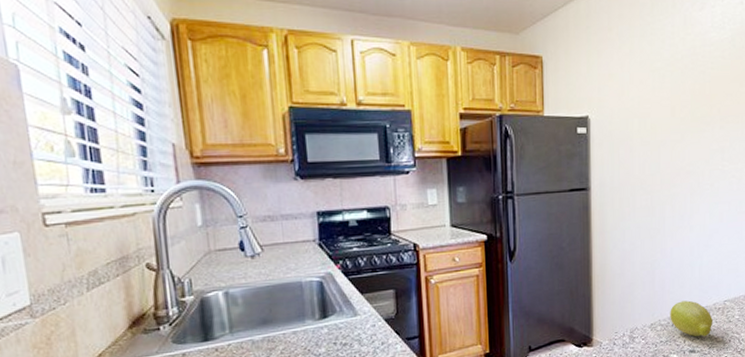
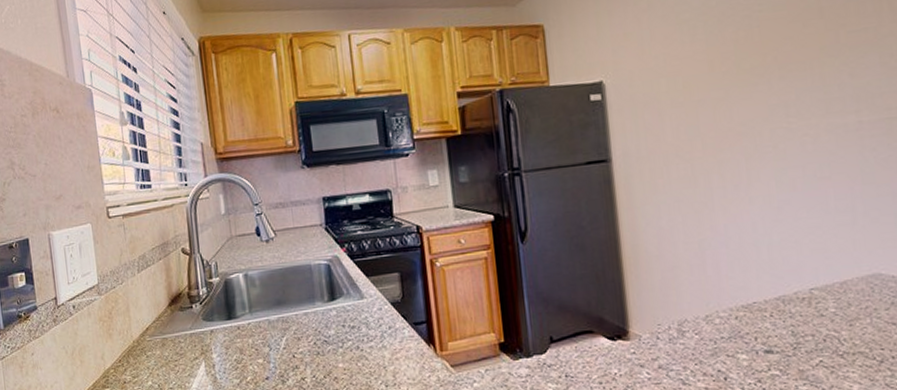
fruit: present [670,300,712,337] -> none [731,288,795,334]

